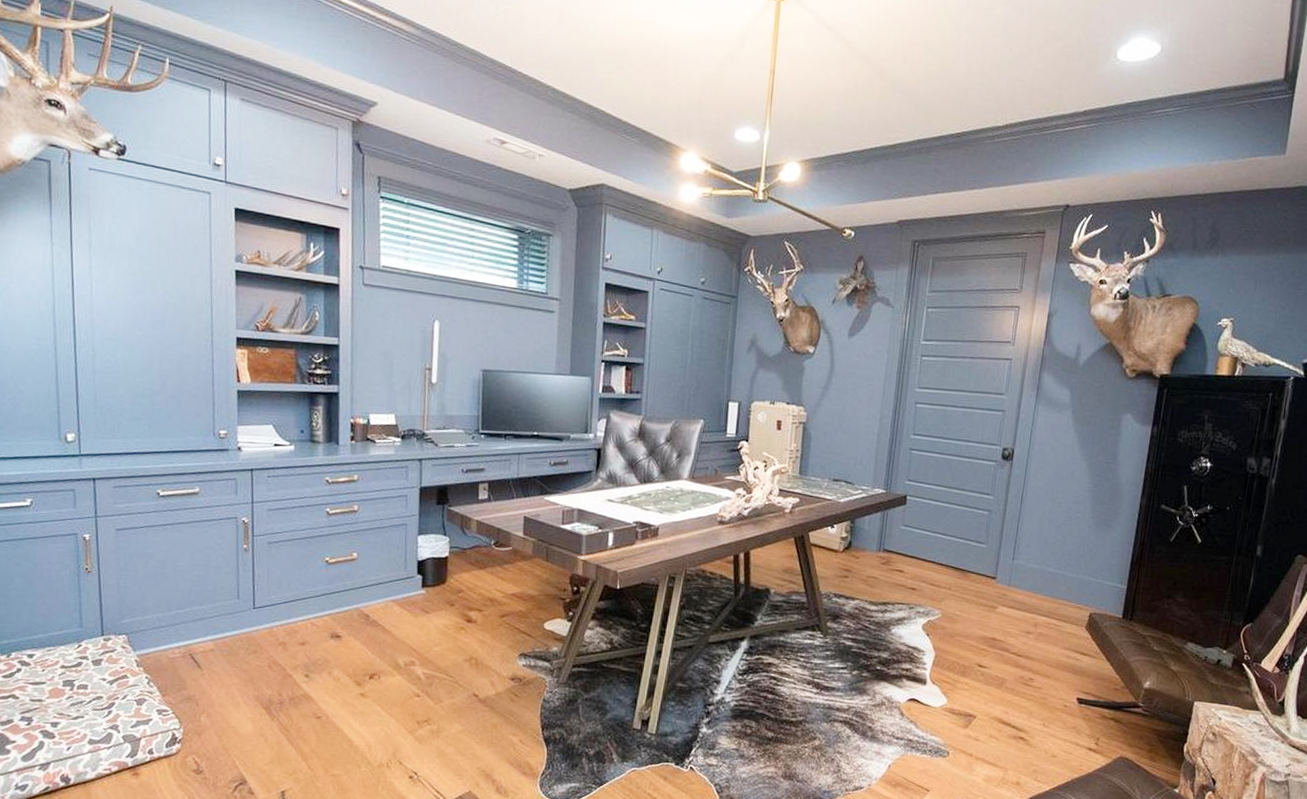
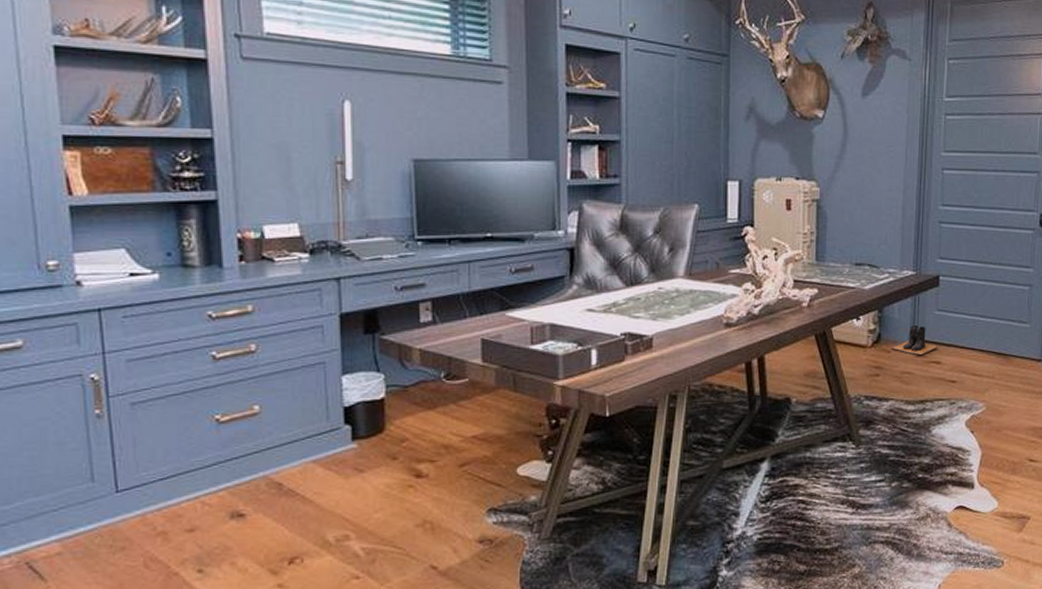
boots: none [861,537,902,564] -> present [892,326,938,356]

